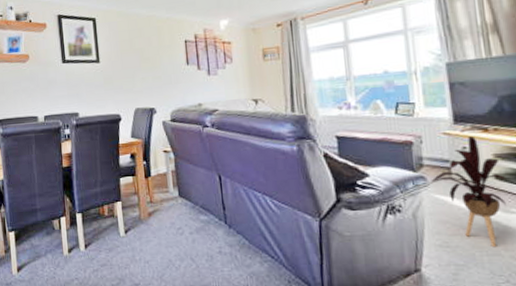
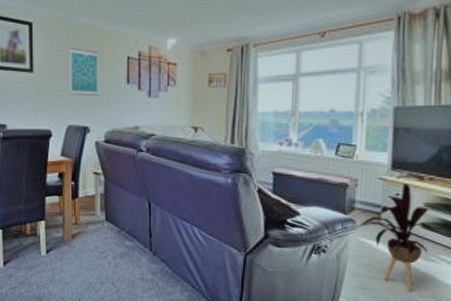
wall art: none [131,37,162,80] -> present [69,48,99,97]

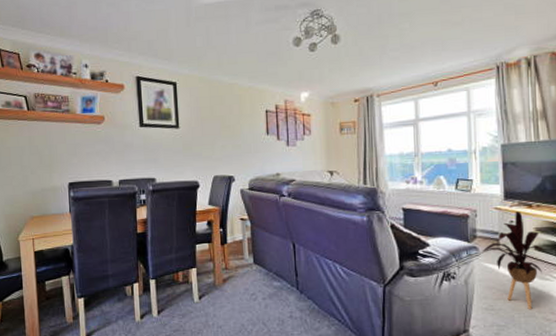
wall art: present [69,48,99,97] -> none [212,104,242,148]

